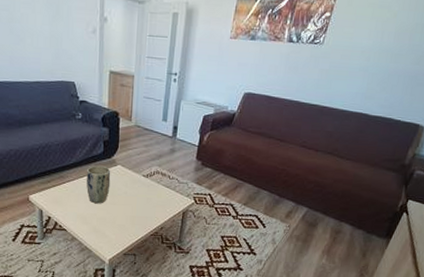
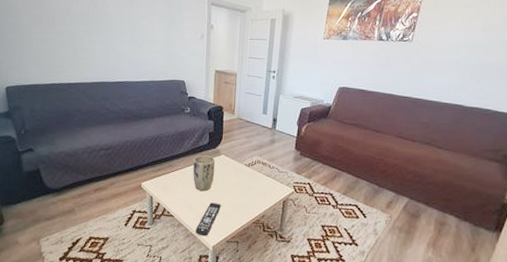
remote control: none [90,215,117,250] -> present [195,202,221,237]

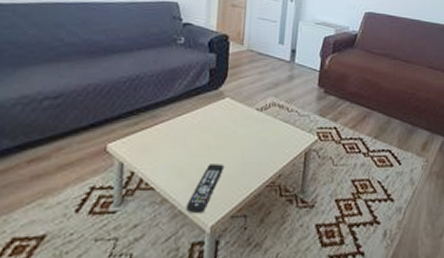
plant pot: present [193,155,216,192] -> none [185,99,217,149]

